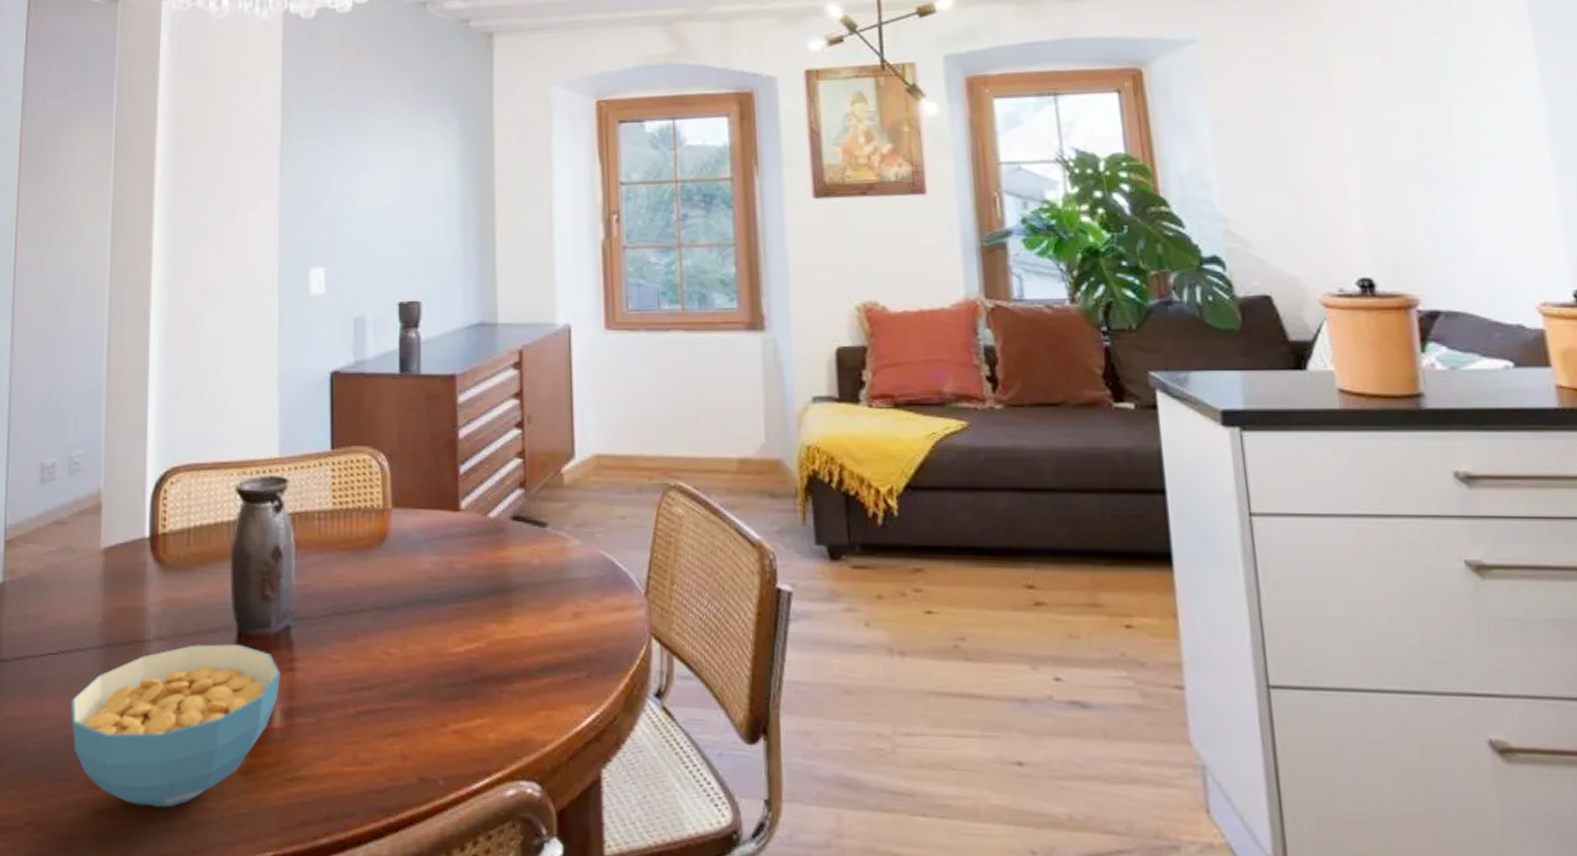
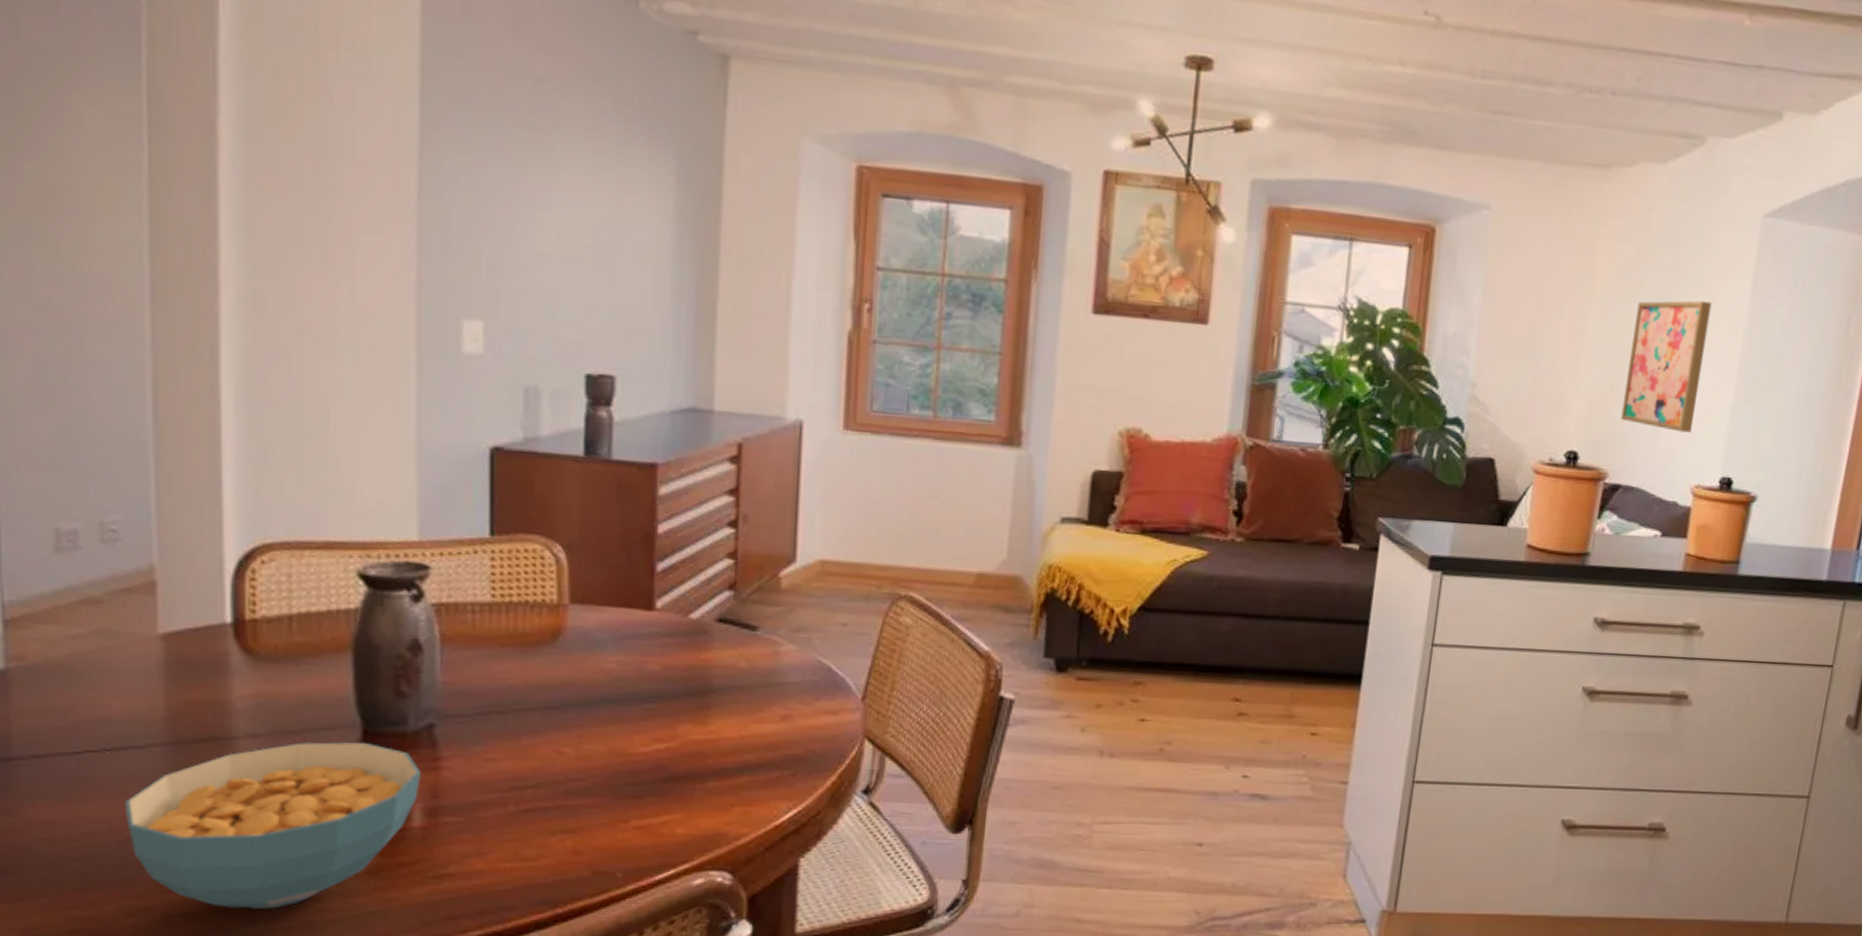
wall art: none [1399,97,1514,244] -> present [1620,300,1712,433]

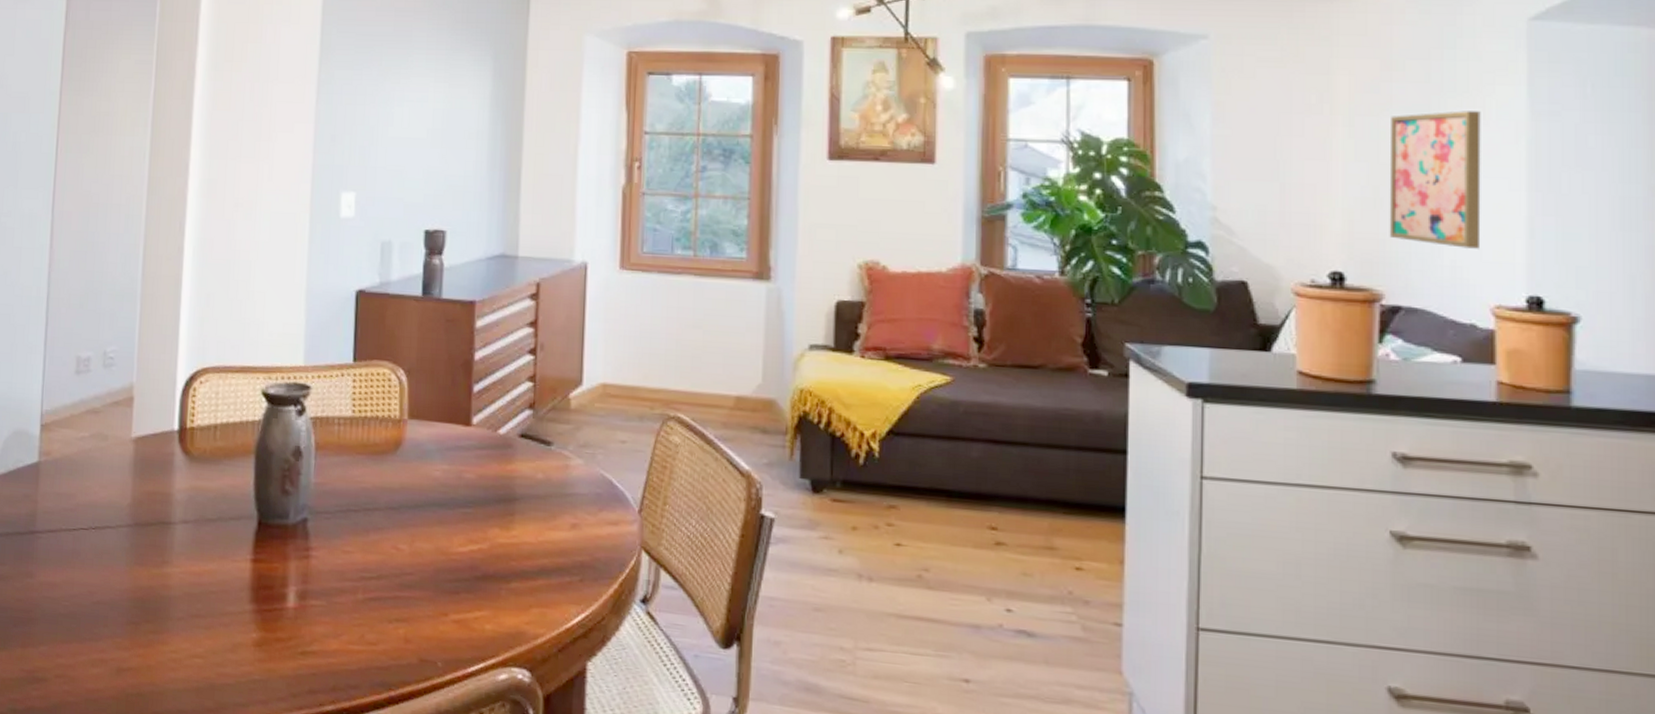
cereal bowl: present [124,742,420,909] -> none [99,529,296,671]

